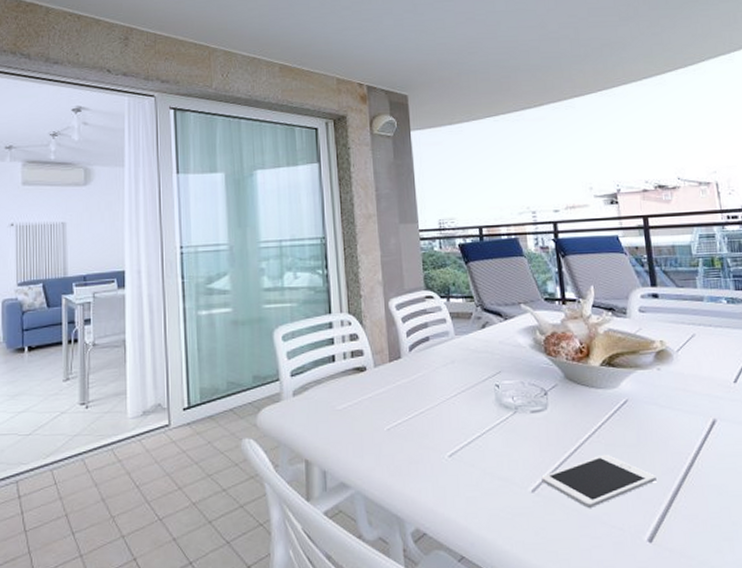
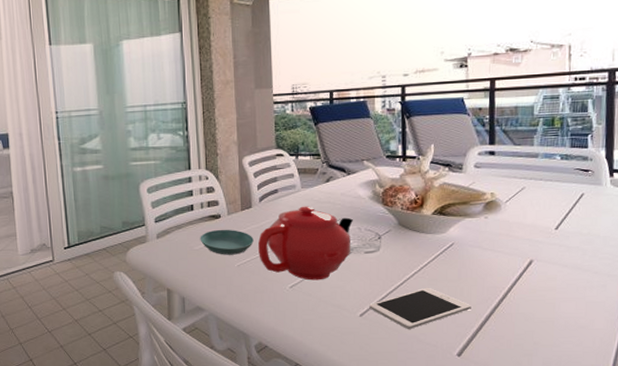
saucer: none [343,384,405,417] -> present [200,229,254,255]
teapot: none [410,356,515,447] -> present [258,206,353,281]

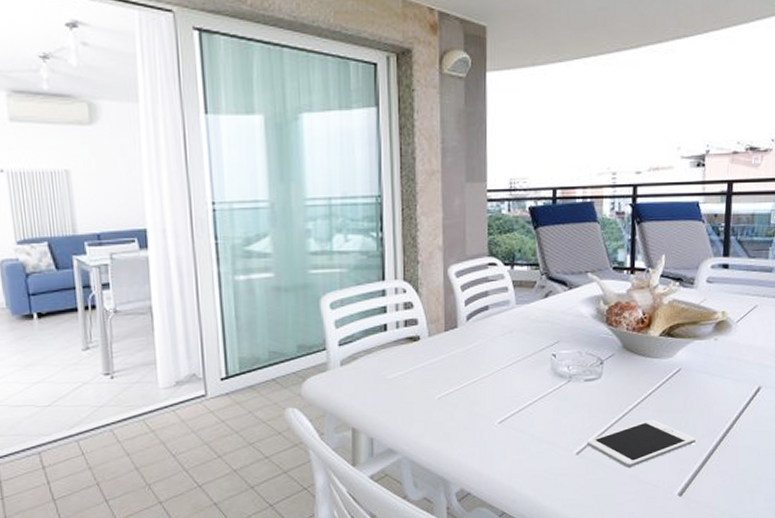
saucer: present [200,229,254,255] -> none [394,354,458,386]
teapot: present [258,206,353,281] -> none [464,326,573,414]

